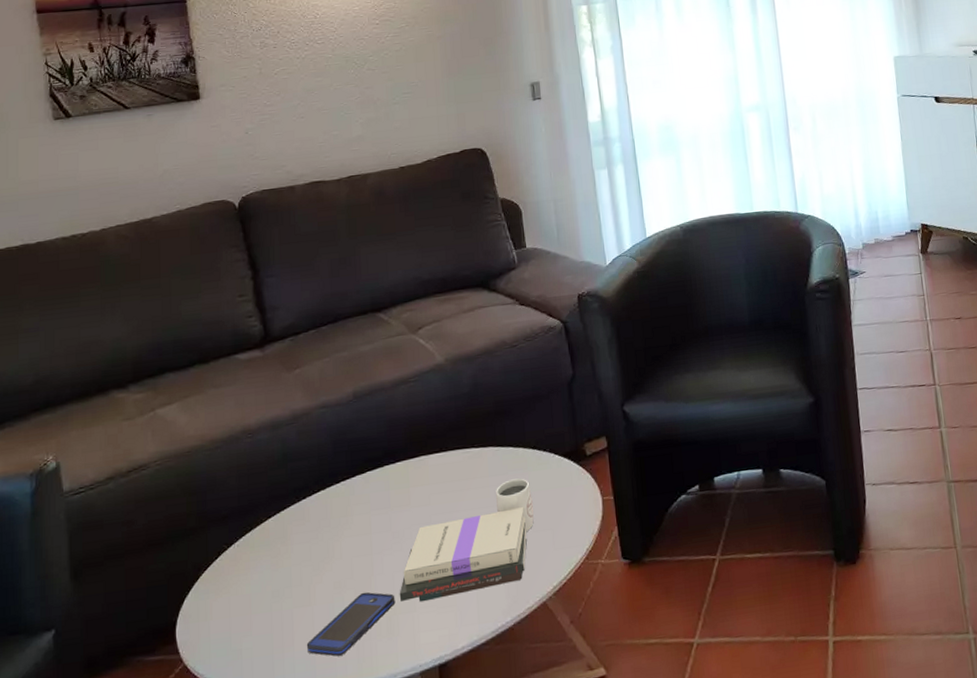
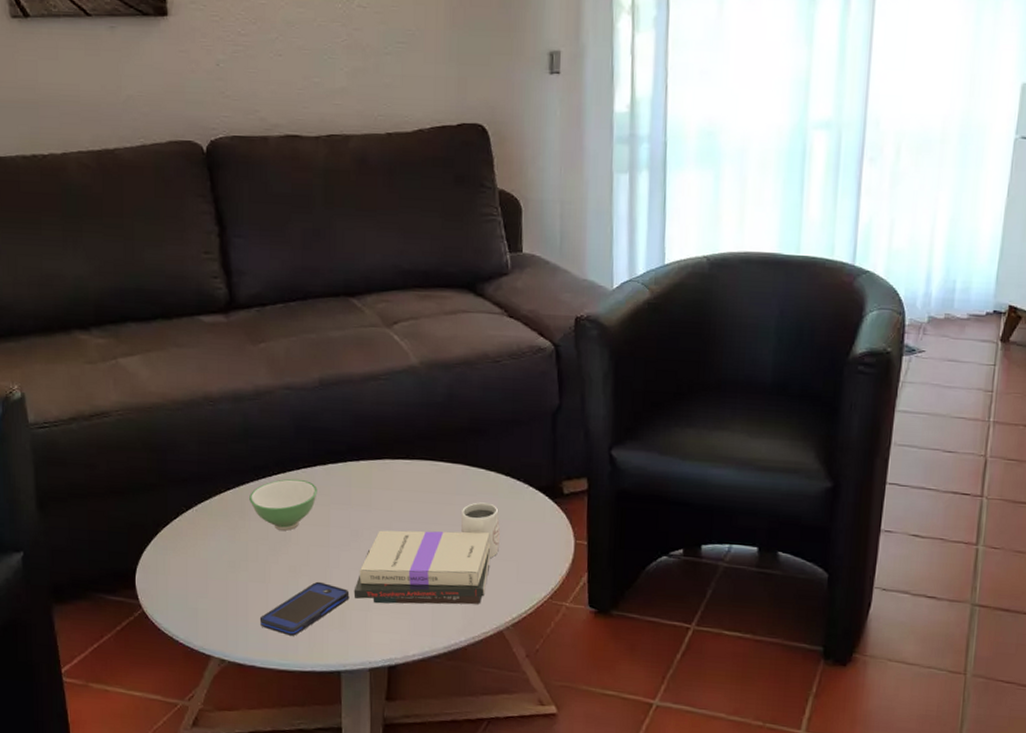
bowl: none [291,492,358,548] -> present [249,478,318,531]

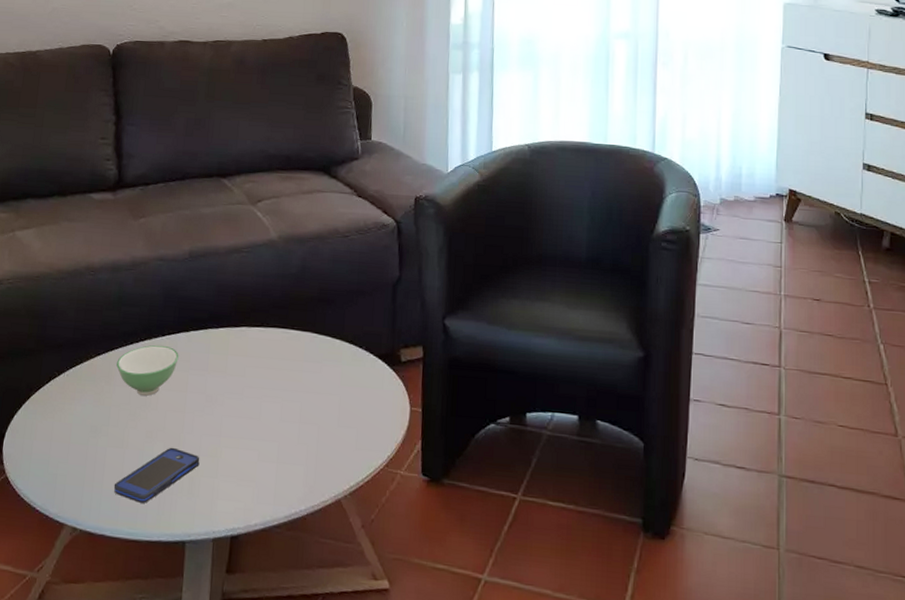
books: present [353,530,491,605] -> none [204,396,334,472]
mug: present [460,502,501,558] -> none [307,369,343,424]

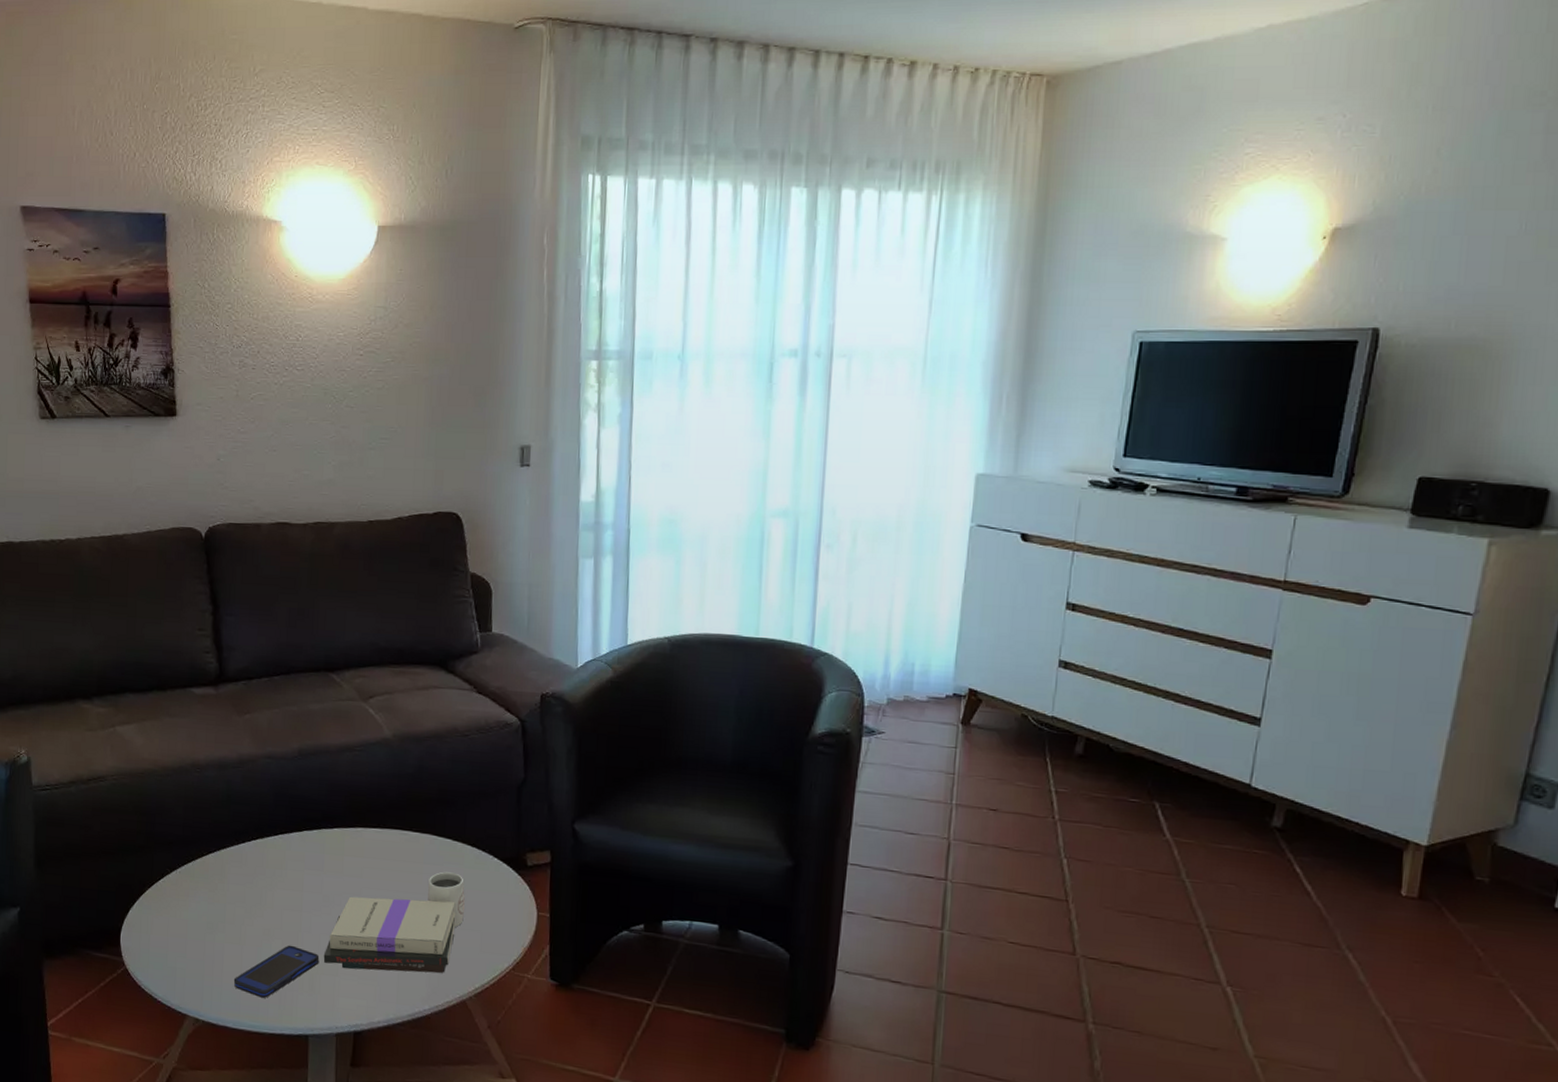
bowl: present [116,345,179,396] -> none [229,844,293,895]
books: none [204,396,334,472] -> present [323,896,456,973]
mug: none [307,369,343,424] -> present [427,871,466,927]

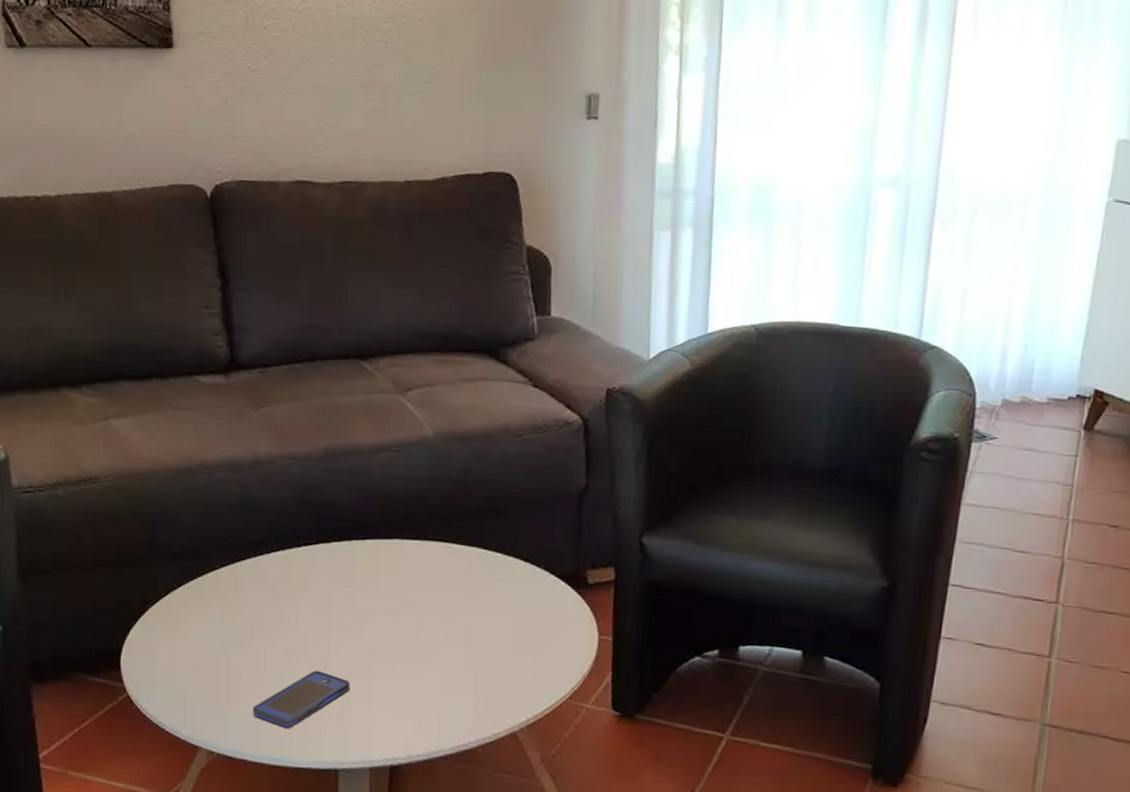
books: present [323,896,456,973] -> none [355,616,507,702]
mug: present [427,871,466,927] -> none [474,589,517,652]

